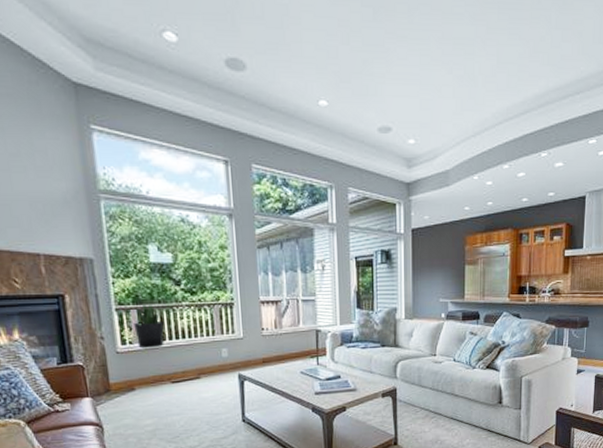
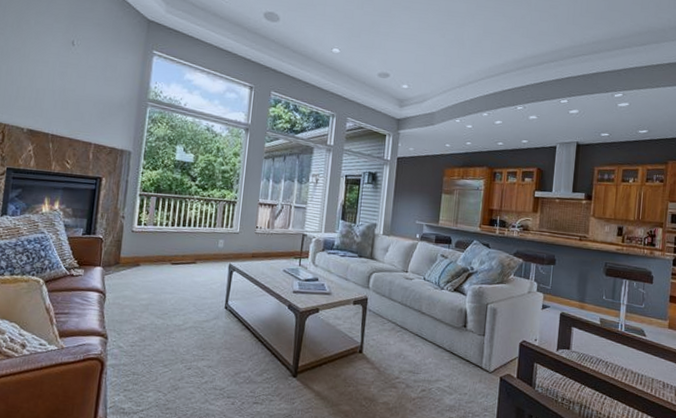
planter: present [134,302,164,349] -> none [150,191,176,232]

